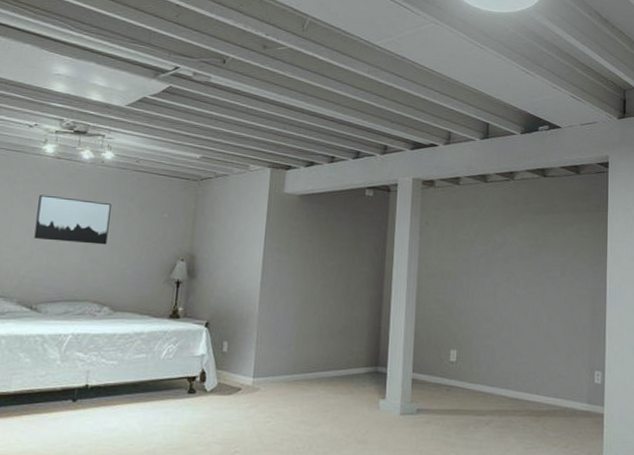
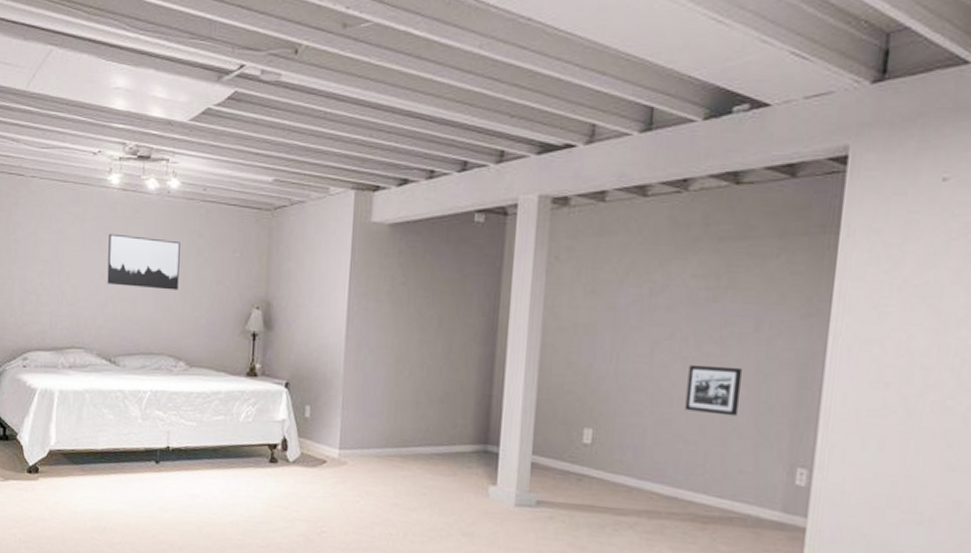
picture frame: none [520,300,555,336] -> present [685,364,742,416]

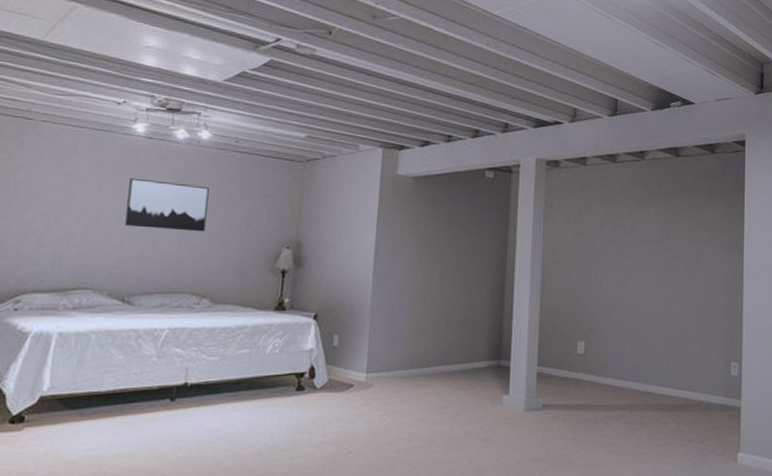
picture frame: present [685,364,742,416] -> none [652,287,689,326]

